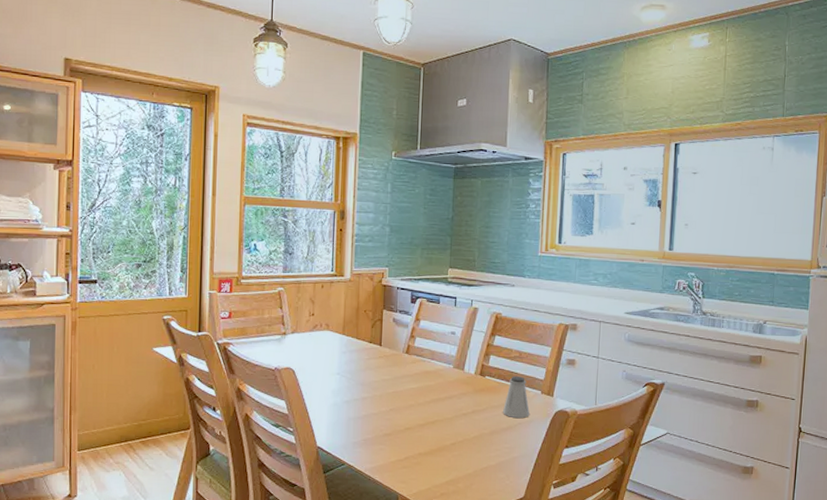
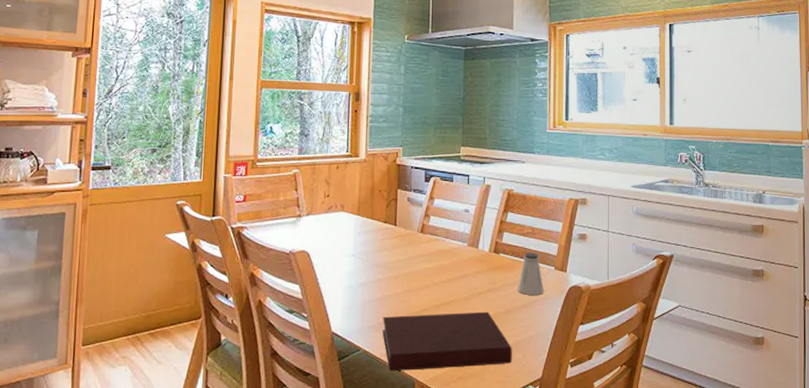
notebook: none [367,432,496,486] -> present [382,311,512,372]

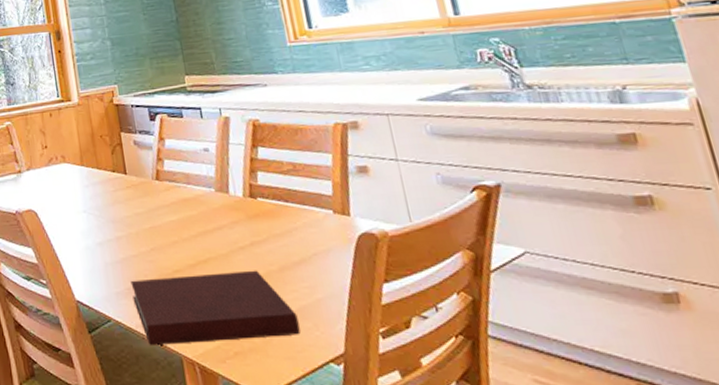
saltshaker: present [518,253,544,295] -> none [288,194,325,247]

